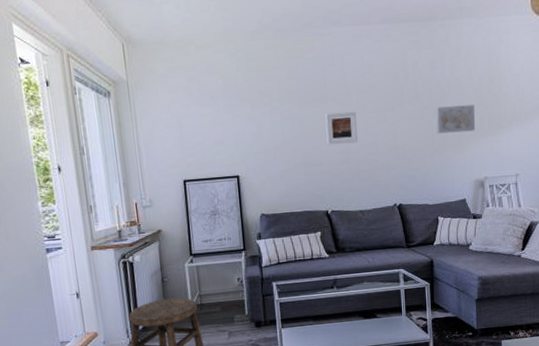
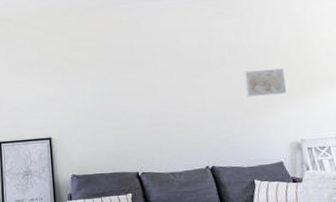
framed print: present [325,111,358,145] -> none [133,77,166,109]

